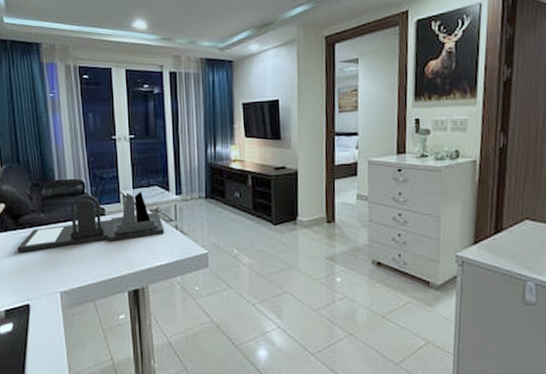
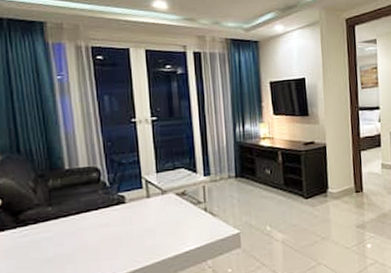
desk organizer: present [17,191,165,253] -> none [17,175,193,254]

